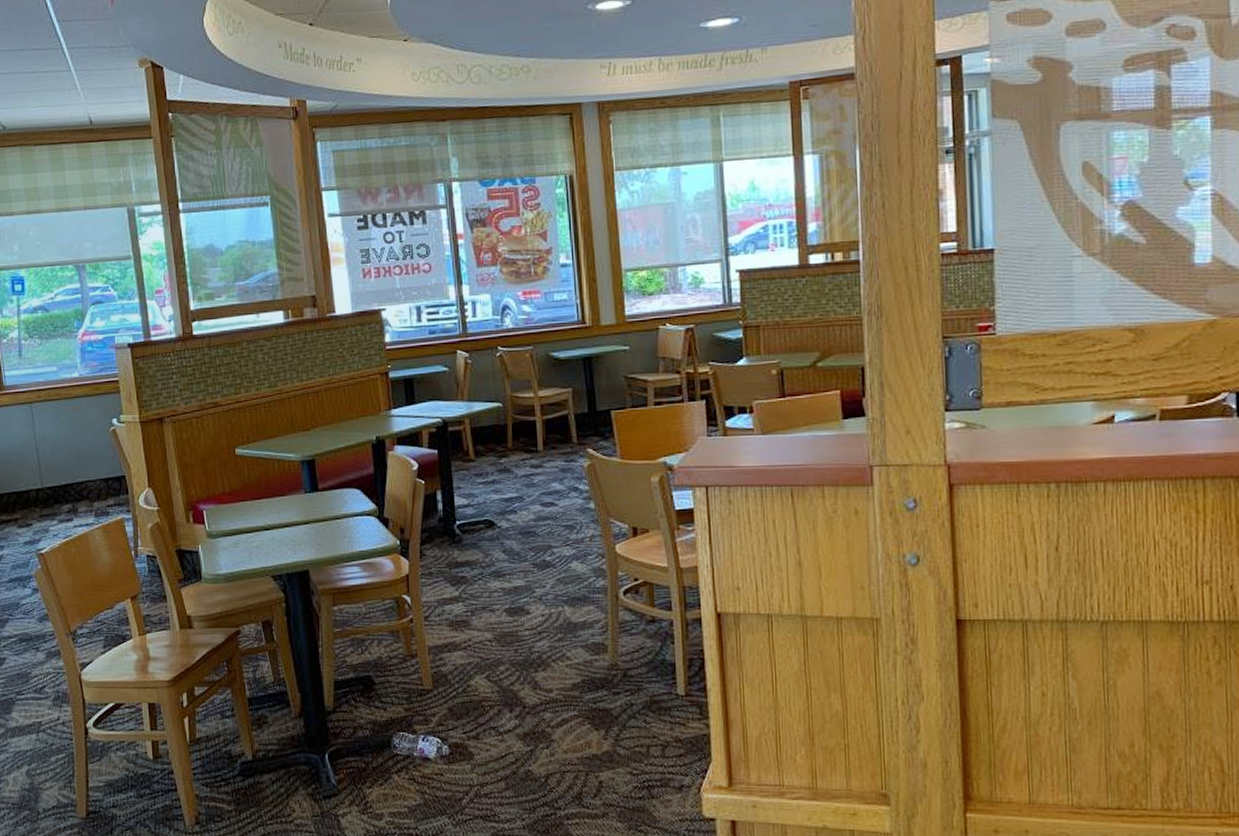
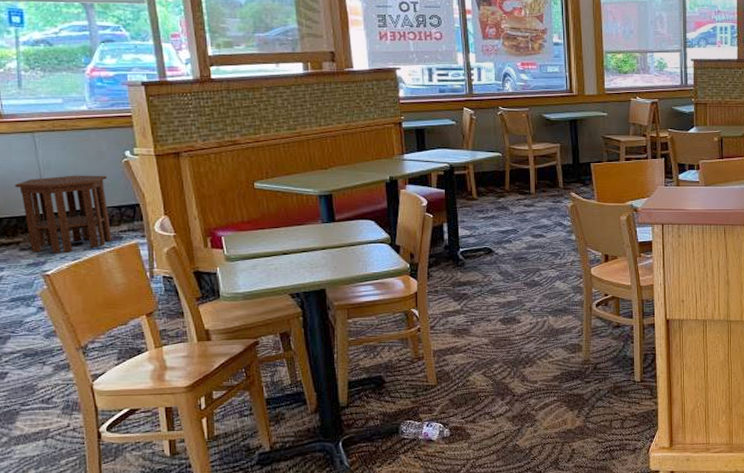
side table: none [15,445,100,530] -> present [15,175,112,253]

